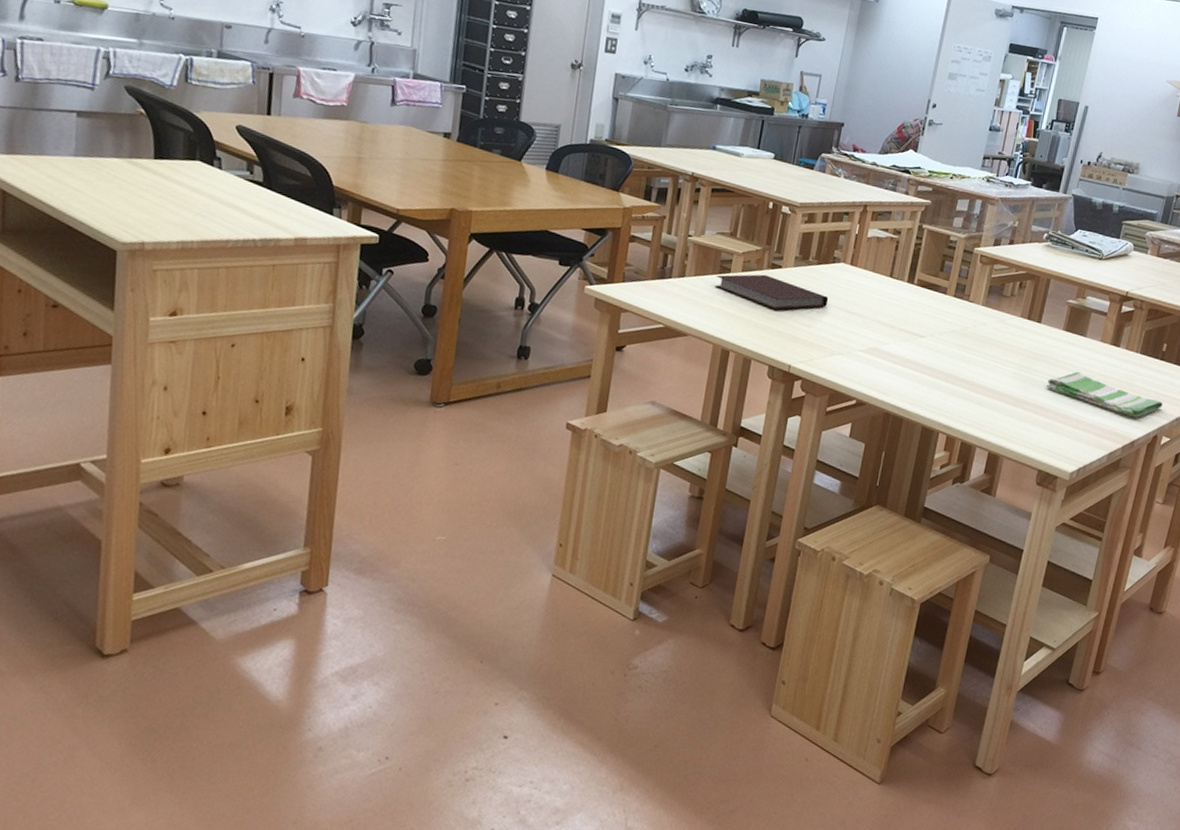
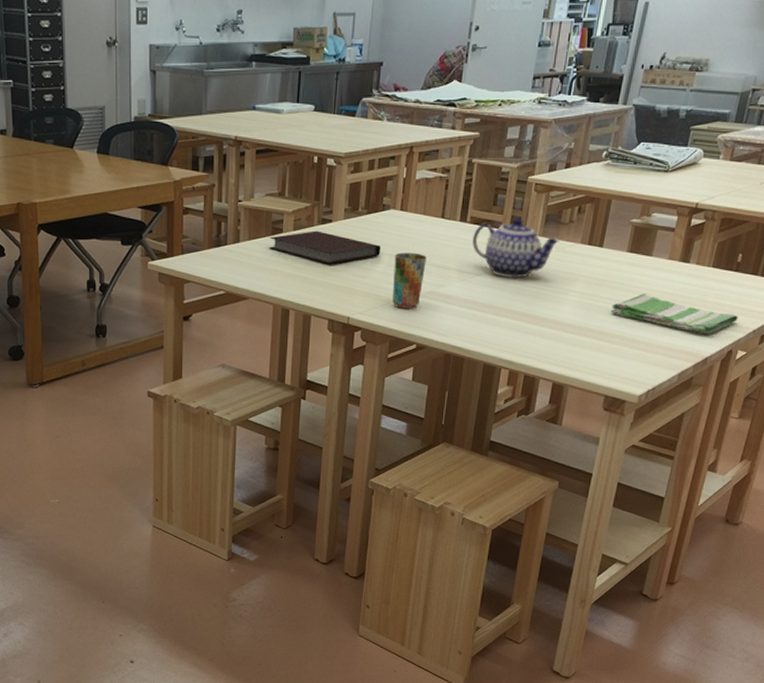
cup: none [836,306,873,364] -> present [393,252,427,309]
teapot: none [918,285,1002,345] -> present [473,217,560,278]

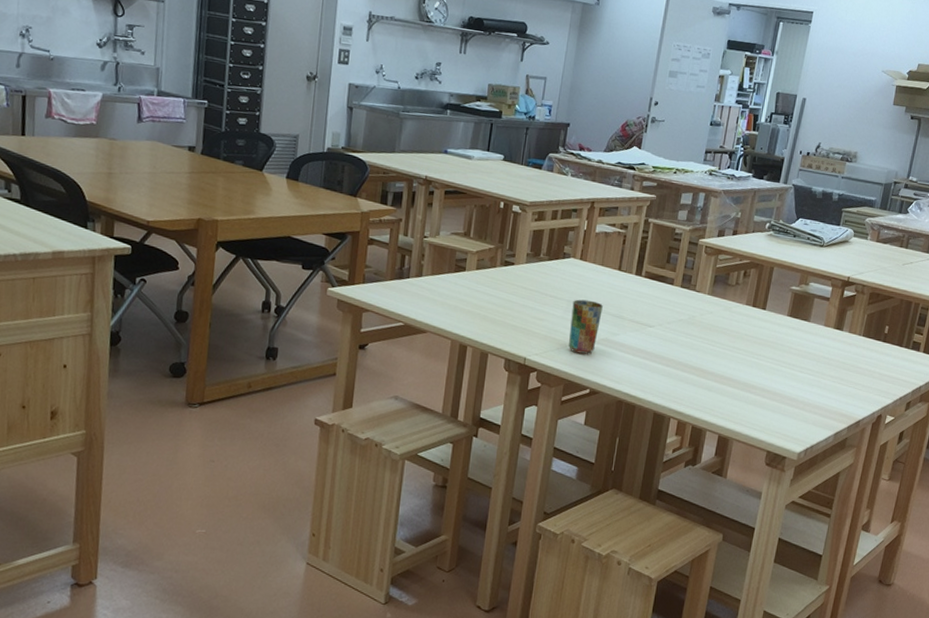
notebook: present [269,230,381,265] -> none [451,271,560,306]
teapot: present [473,217,560,278] -> none [646,276,727,333]
dish towel: present [610,293,738,335] -> none [772,355,886,399]

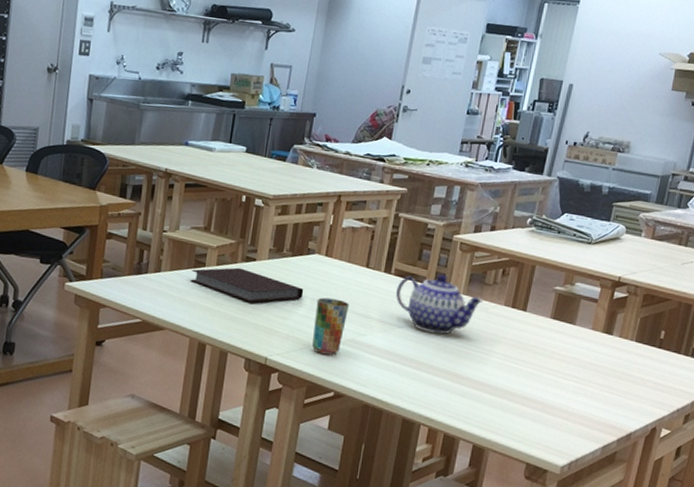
notebook: none [451,271,560,306] -> present [190,267,304,303]
teapot: none [646,276,727,333] -> present [396,274,484,335]

